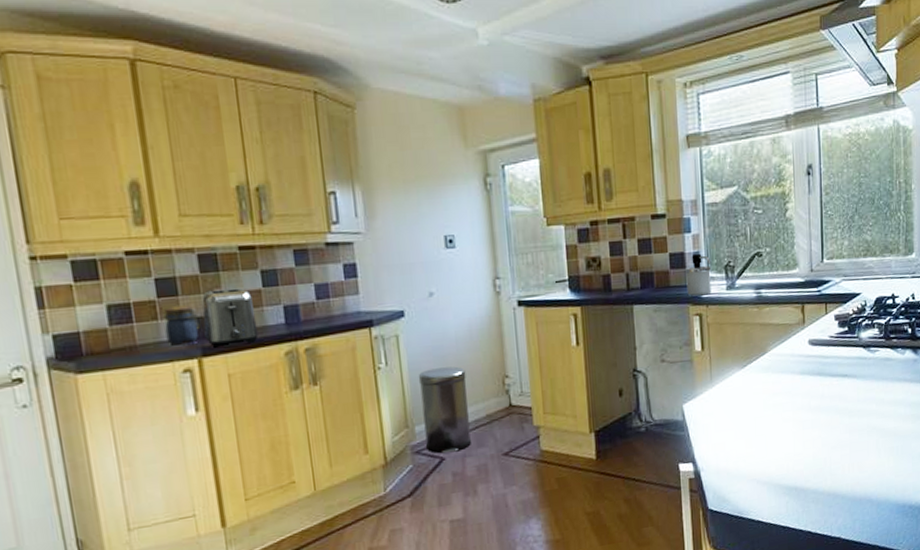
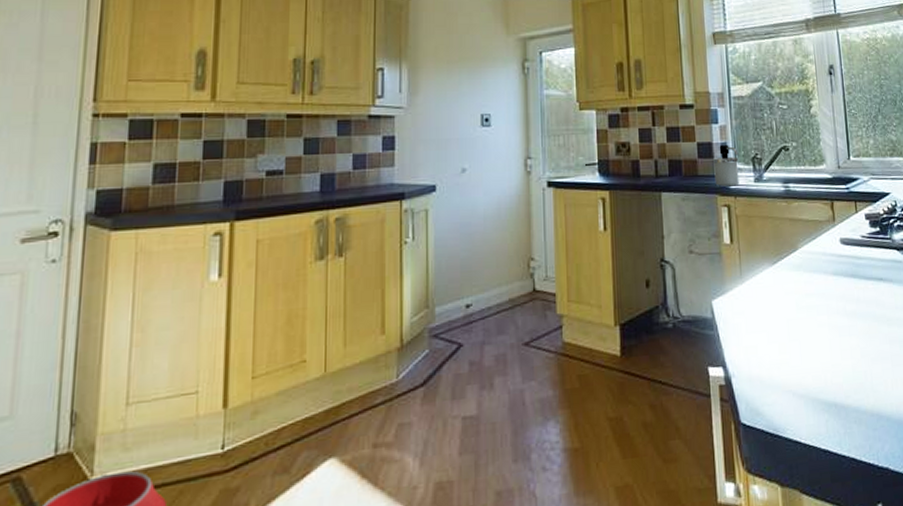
jar: present [164,305,201,346] -> none [204,168,238,207]
toaster: present [202,288,259,348] -> none [241,154,293,212]
pedal bin: present [418,366,471,454] -> none [443,245,492,339]

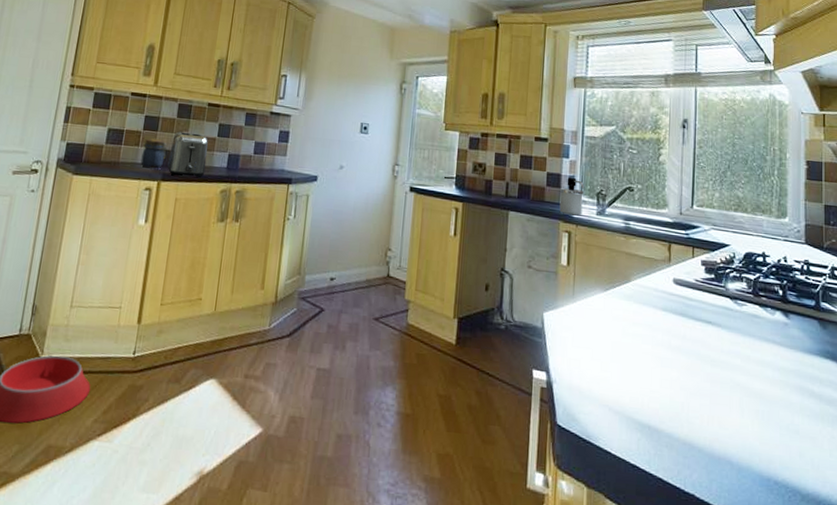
jar: none [204,168,238,207] -> present [140,138,167,169]
toaster: none [241,154,293,212] -> present [167,131,208,179]

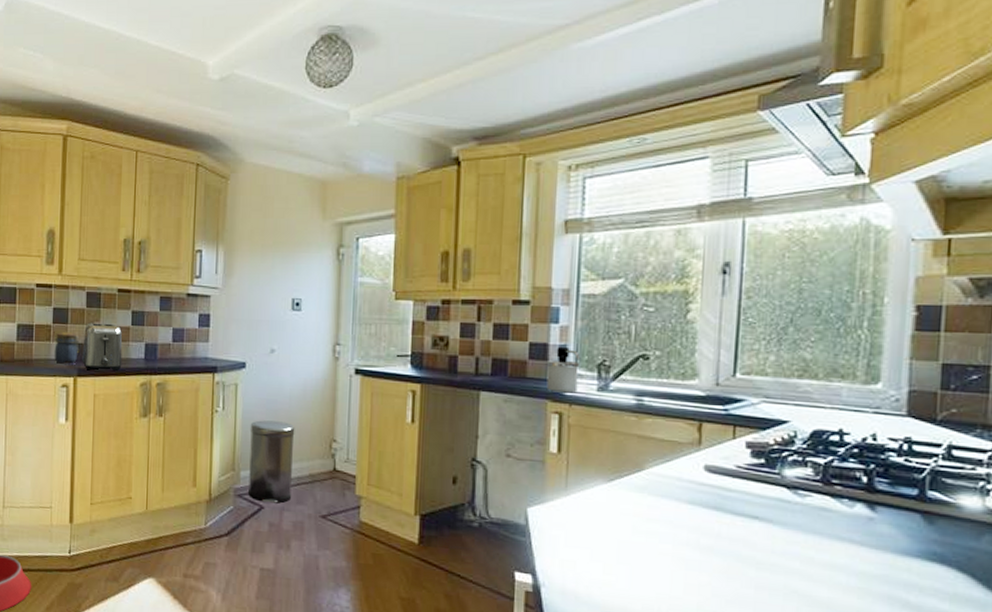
pedal bin: none [311,228,357,306] -> present [248,420,295,504]

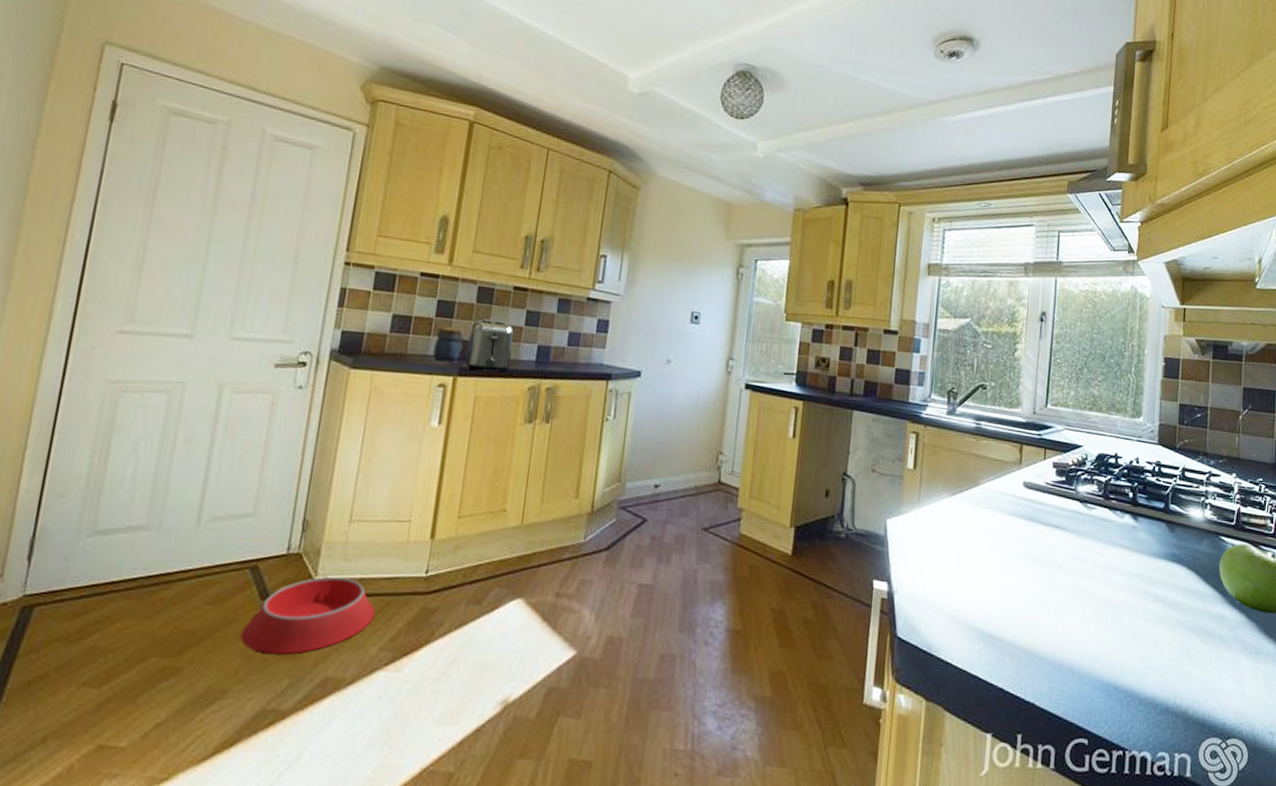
pedal bin: present [248,420,295,504] -> none [632,430,685,516]
soap dispenser: present [546,346,581,393] -> none [907,373,935,416]

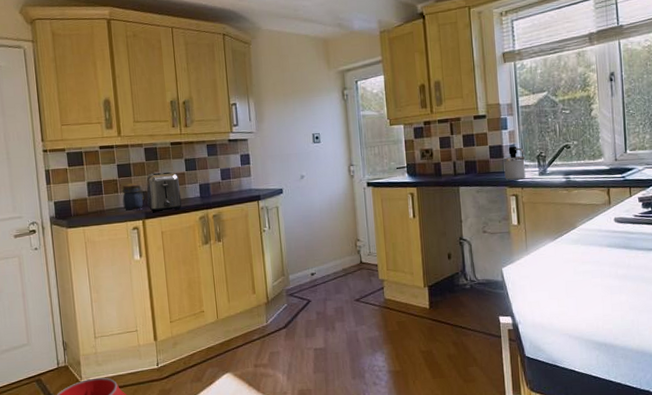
soap dispenser: none [907,373,935,416] -> present [502,146,526,180]

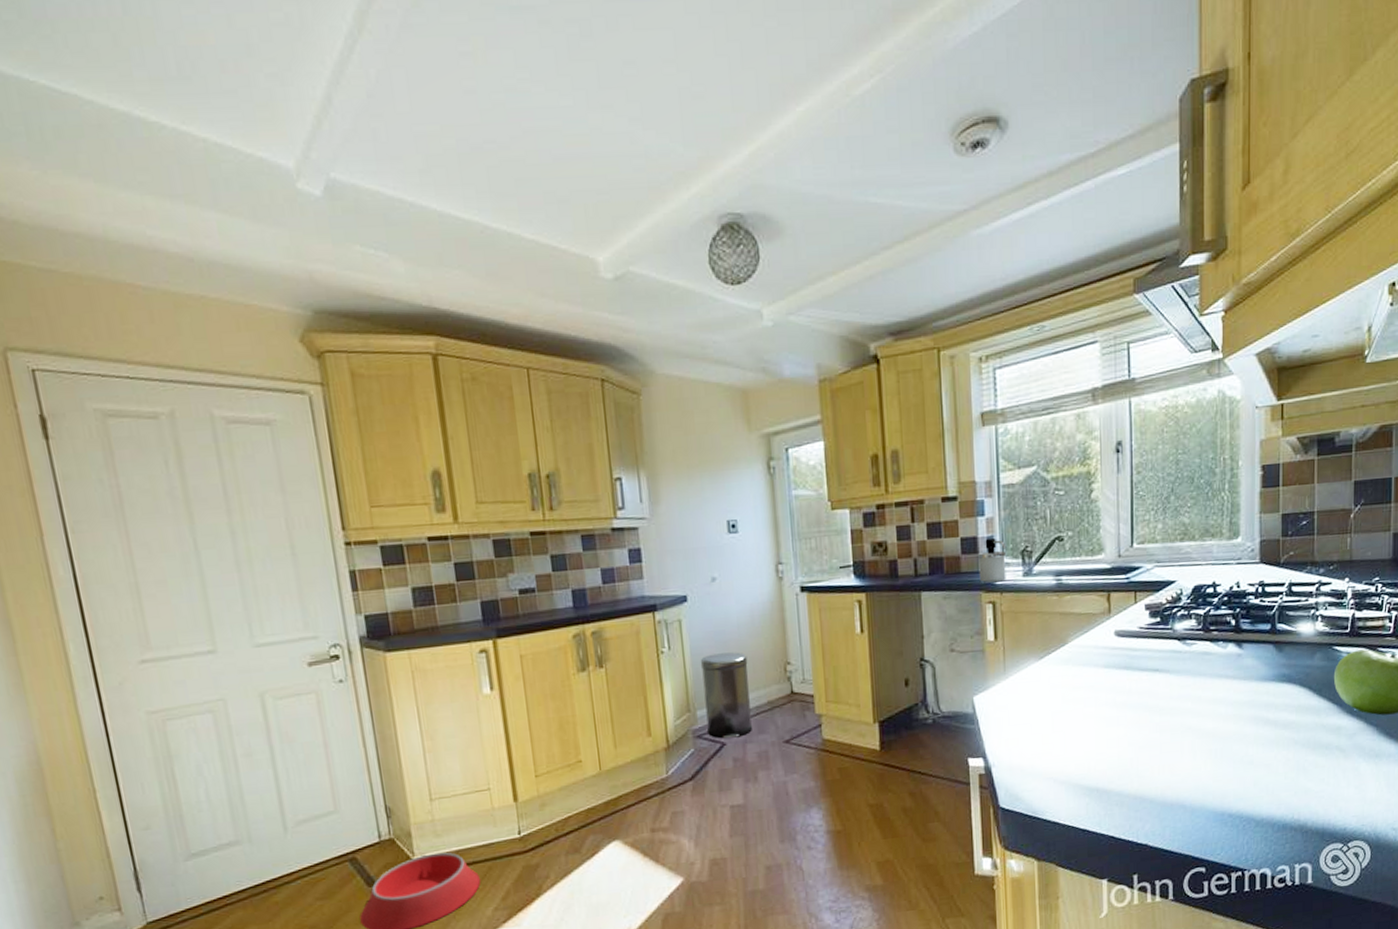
jar: present [122,183,145,211] -> none [462,588,495,627]
toaster: present [146,171,182,213] -> none [496,572,548,630]
pedal bin: none [292,231,331,297] -> present [700,652,752,739]

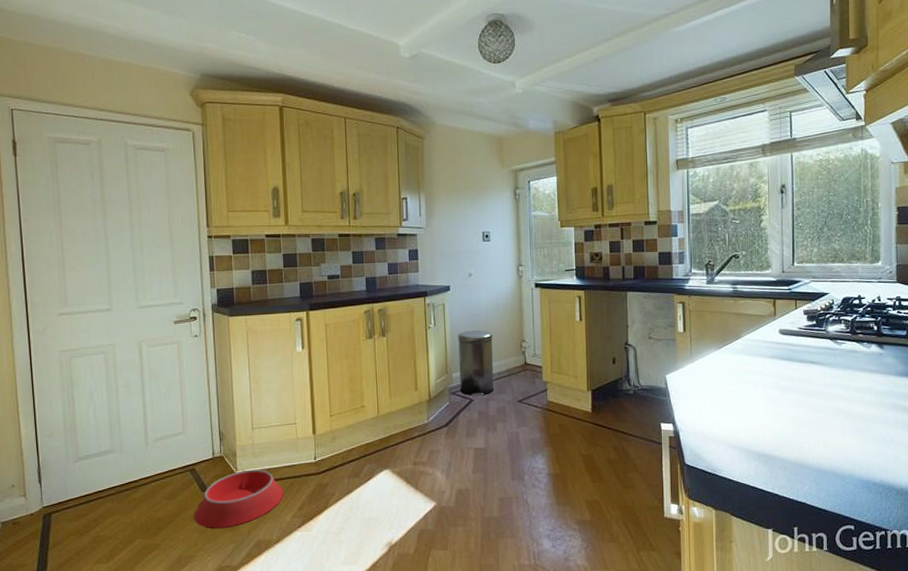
soap dispenser: present [977,537,1007,583] -> none [671,253,694,288]

